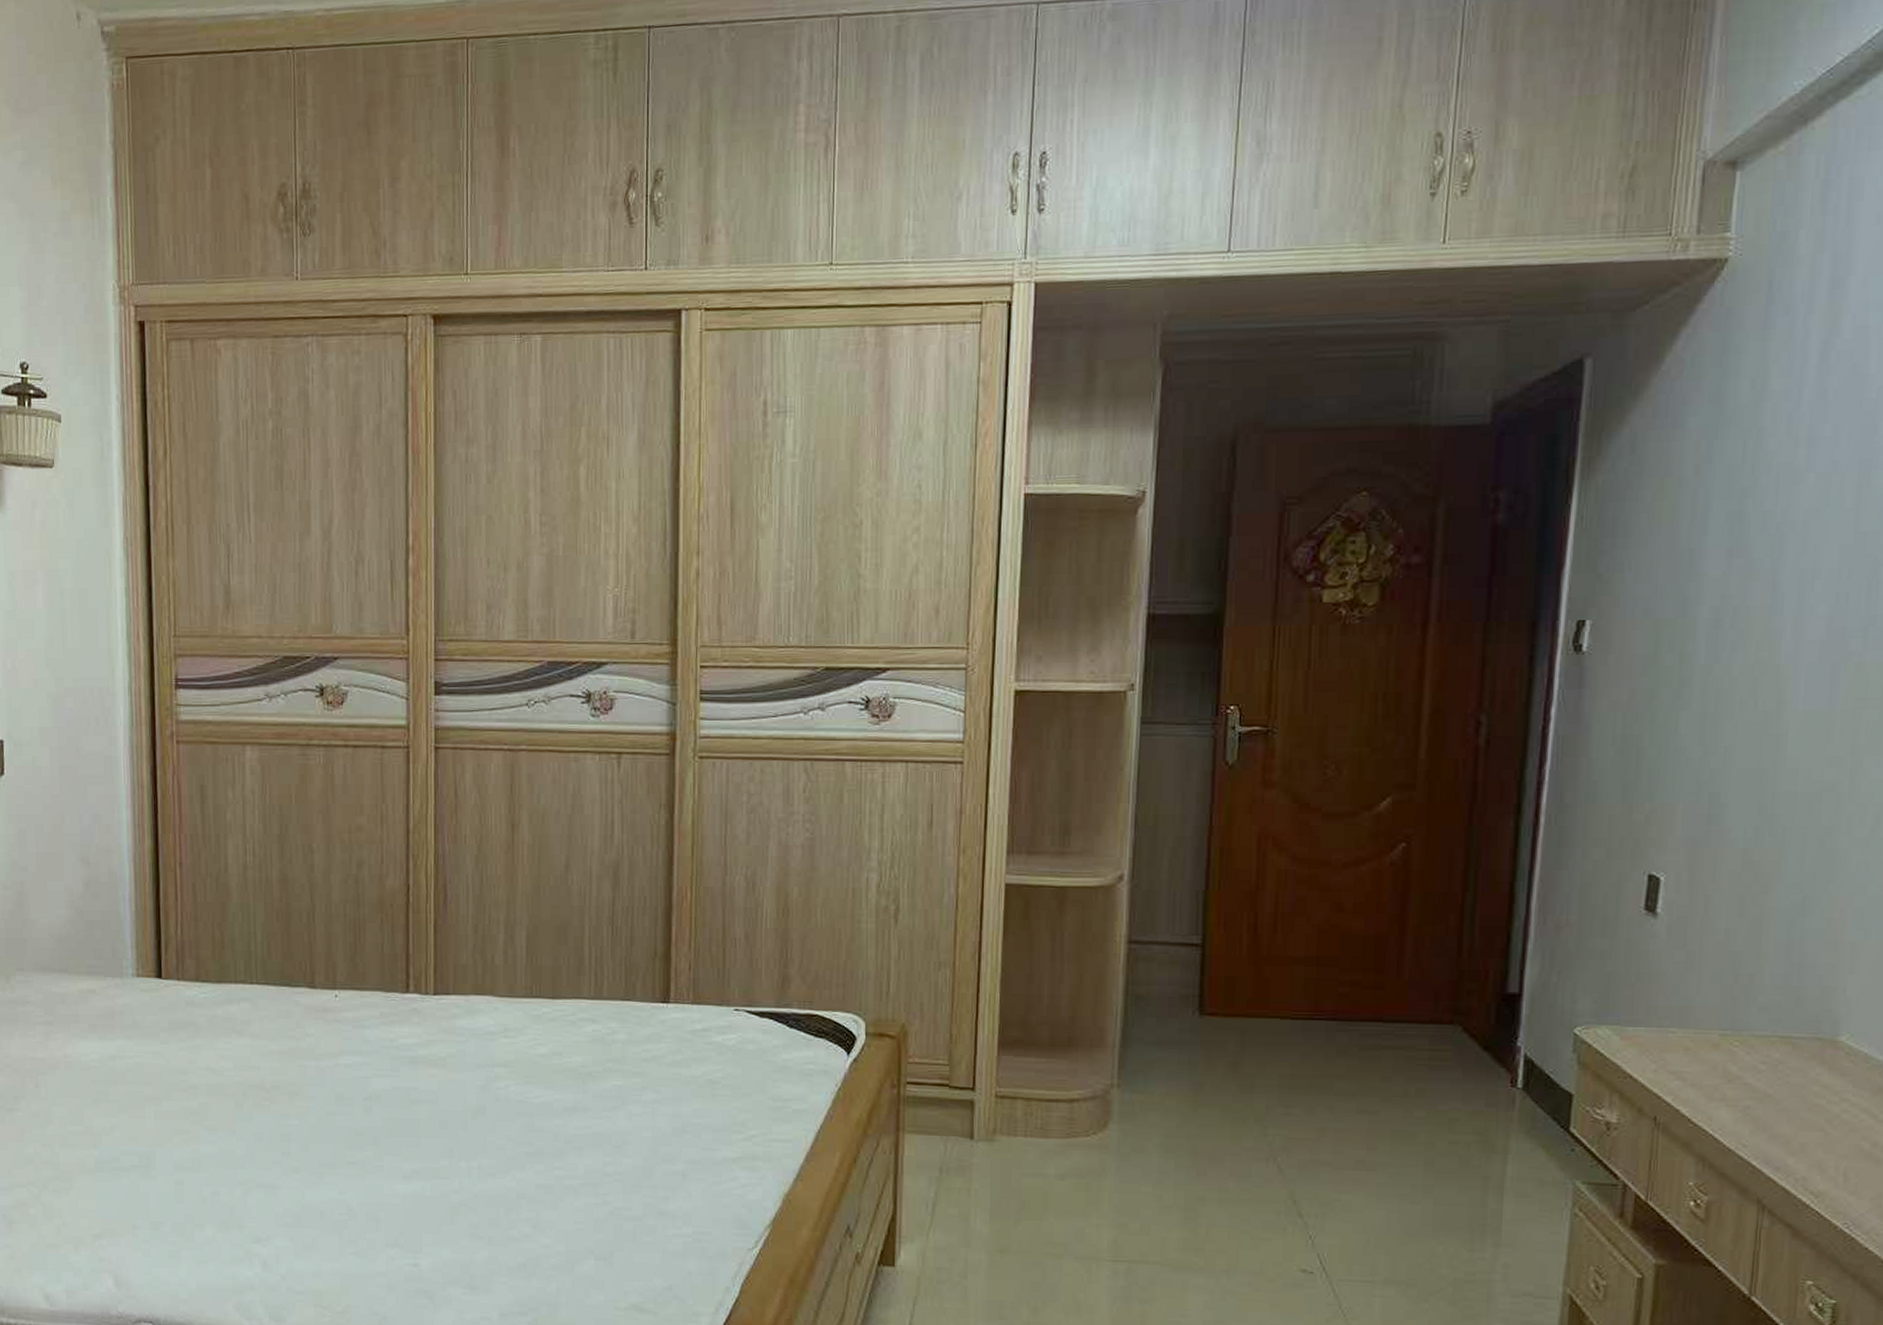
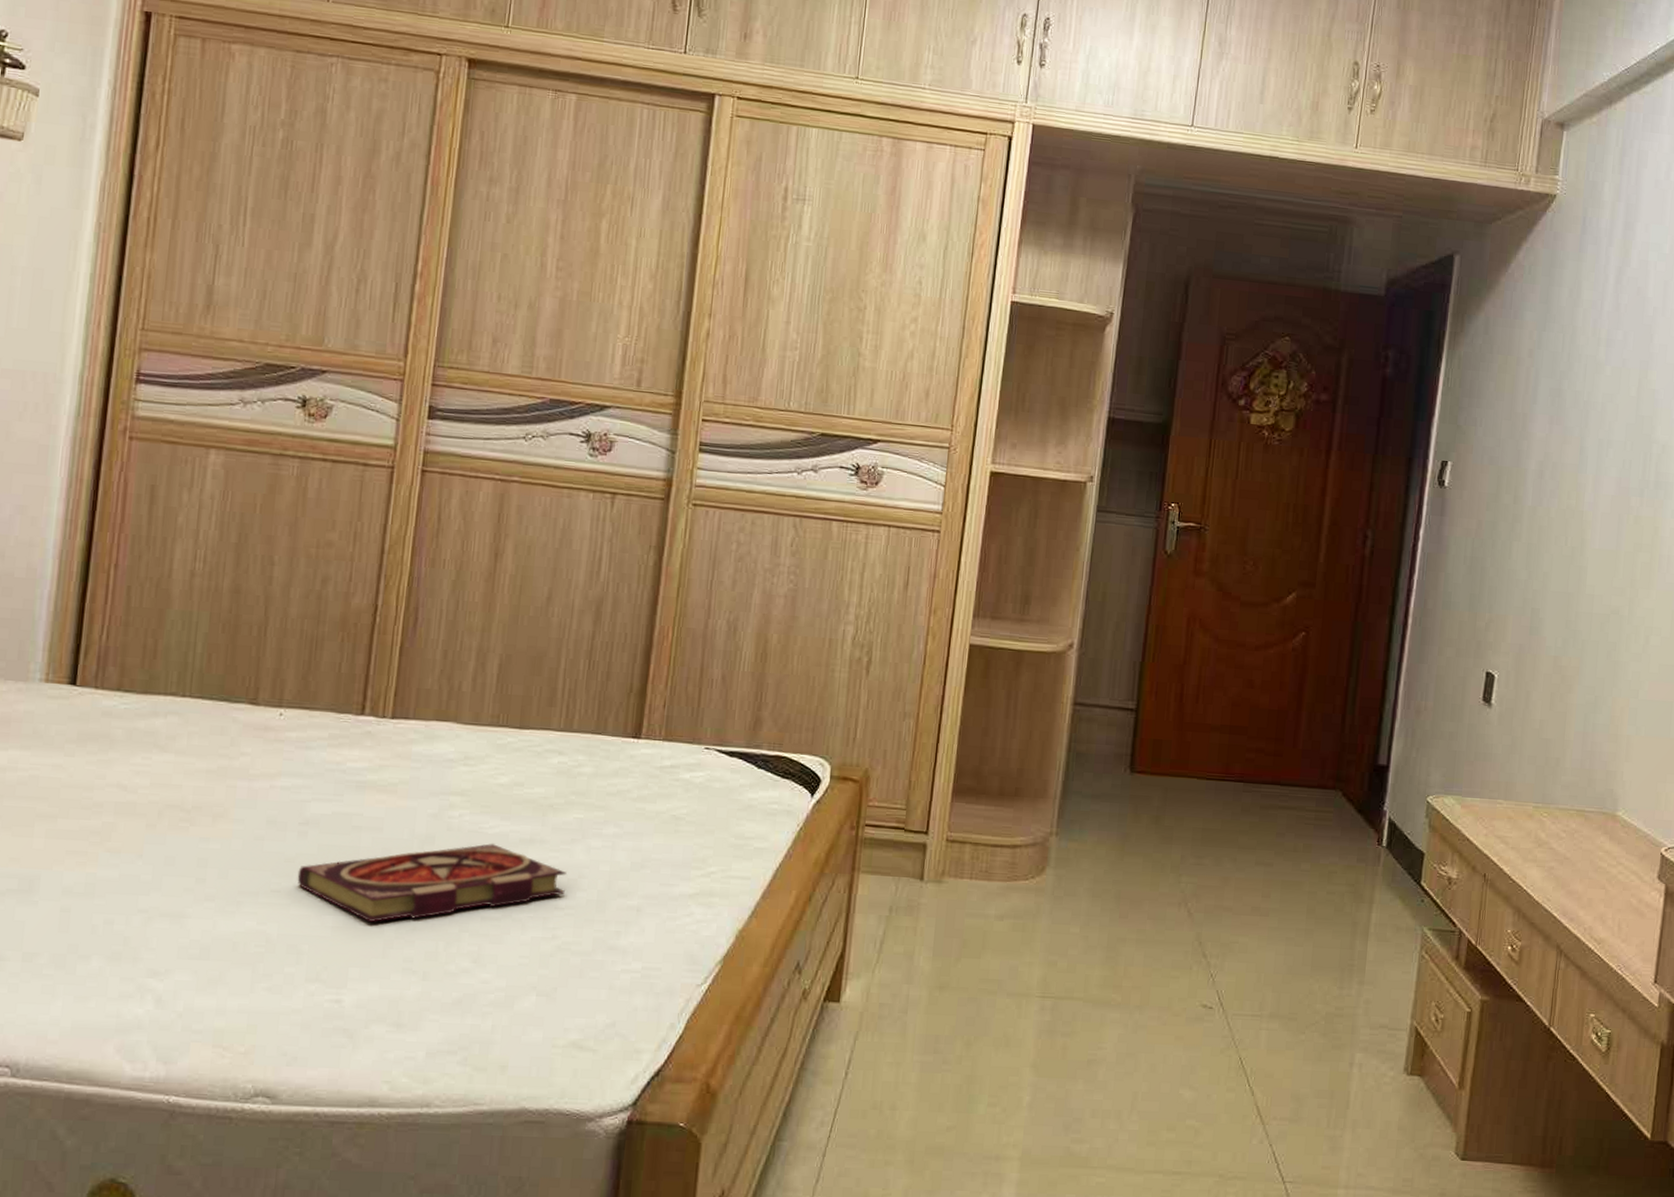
book: none [368,1113,611,1191] -> present [297,843,567,923]

